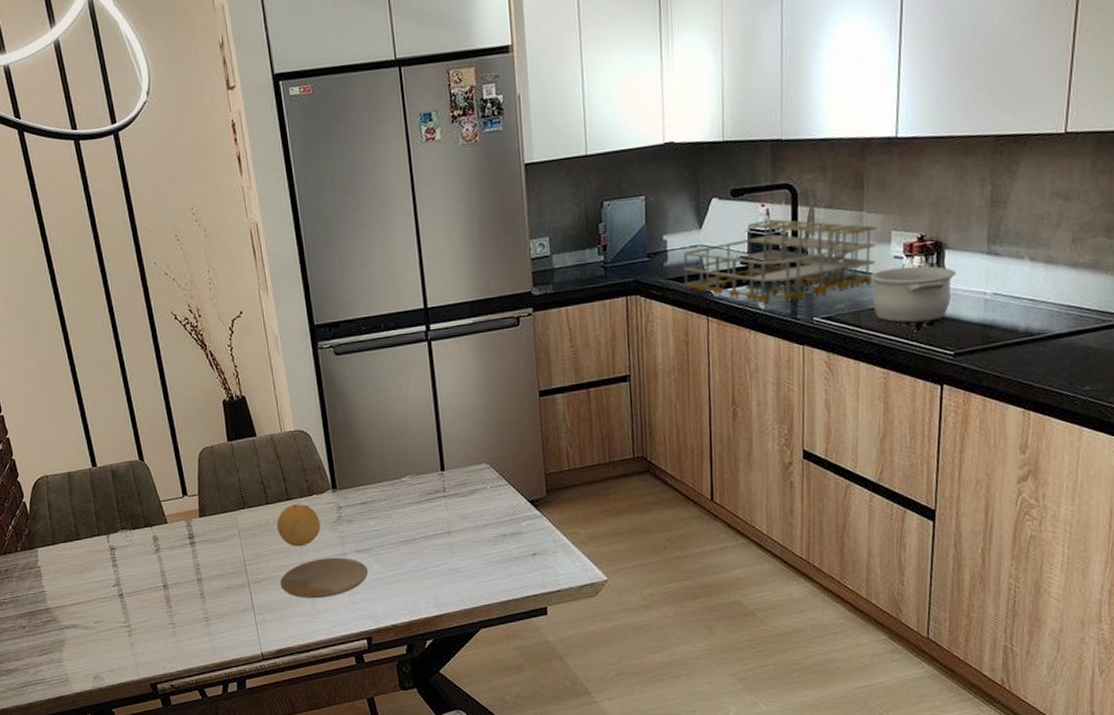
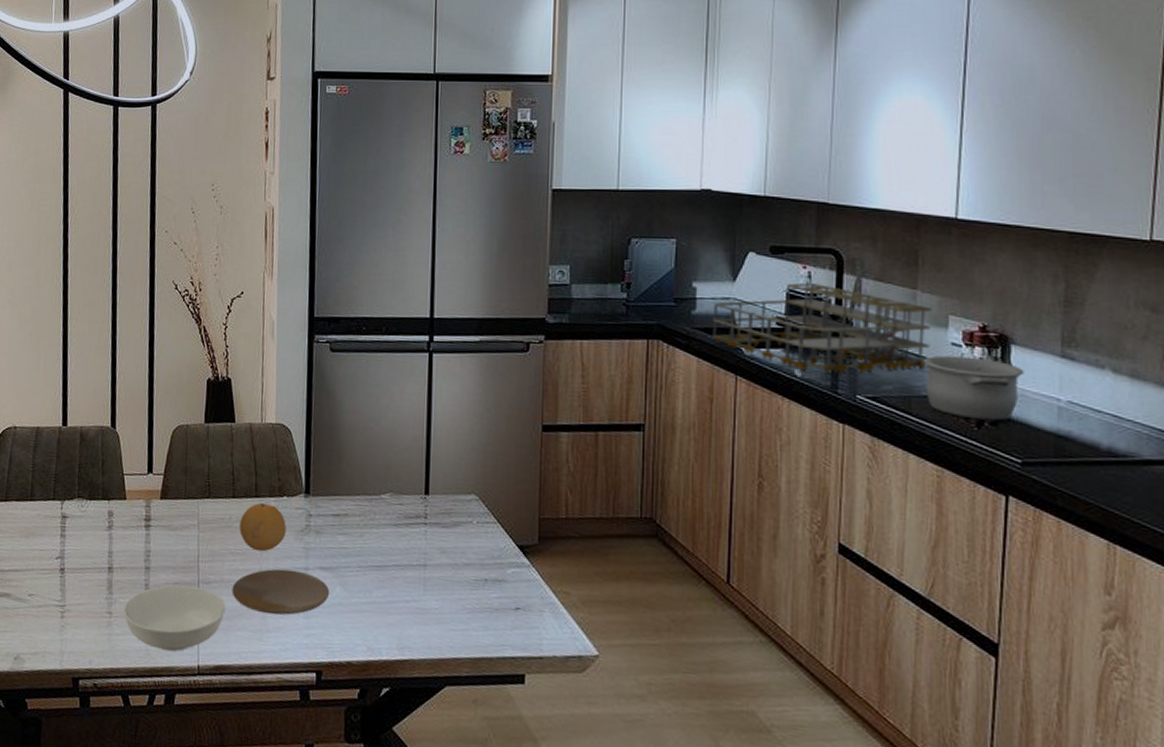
bowl: none [185,587,278,646] -> present [124,584,227,652]

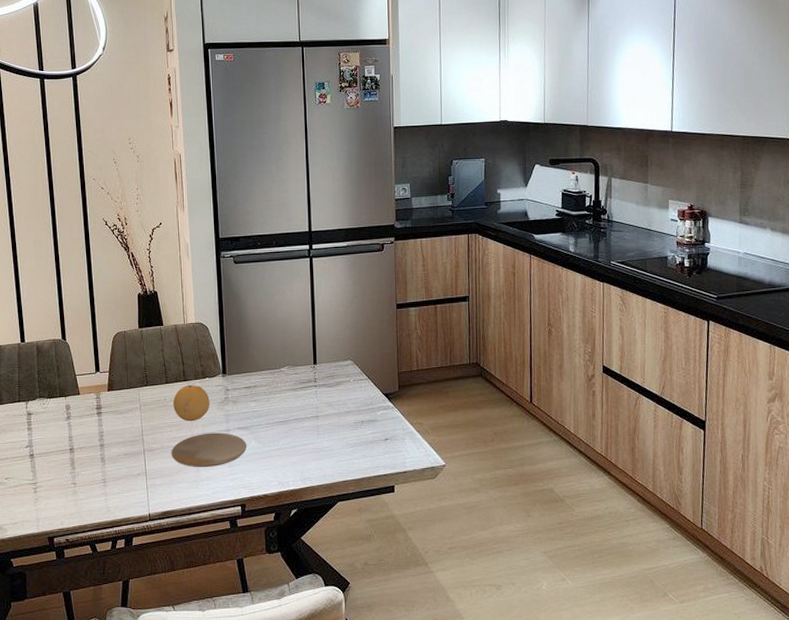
bowl: present [124,584,227,652] -> none [86,454,168,506]
dish rack: present [711,282,933,374] -> none [512,183,658,248]
cooking pot: present [923,355,1024,421] -> none [653,228,717,271]

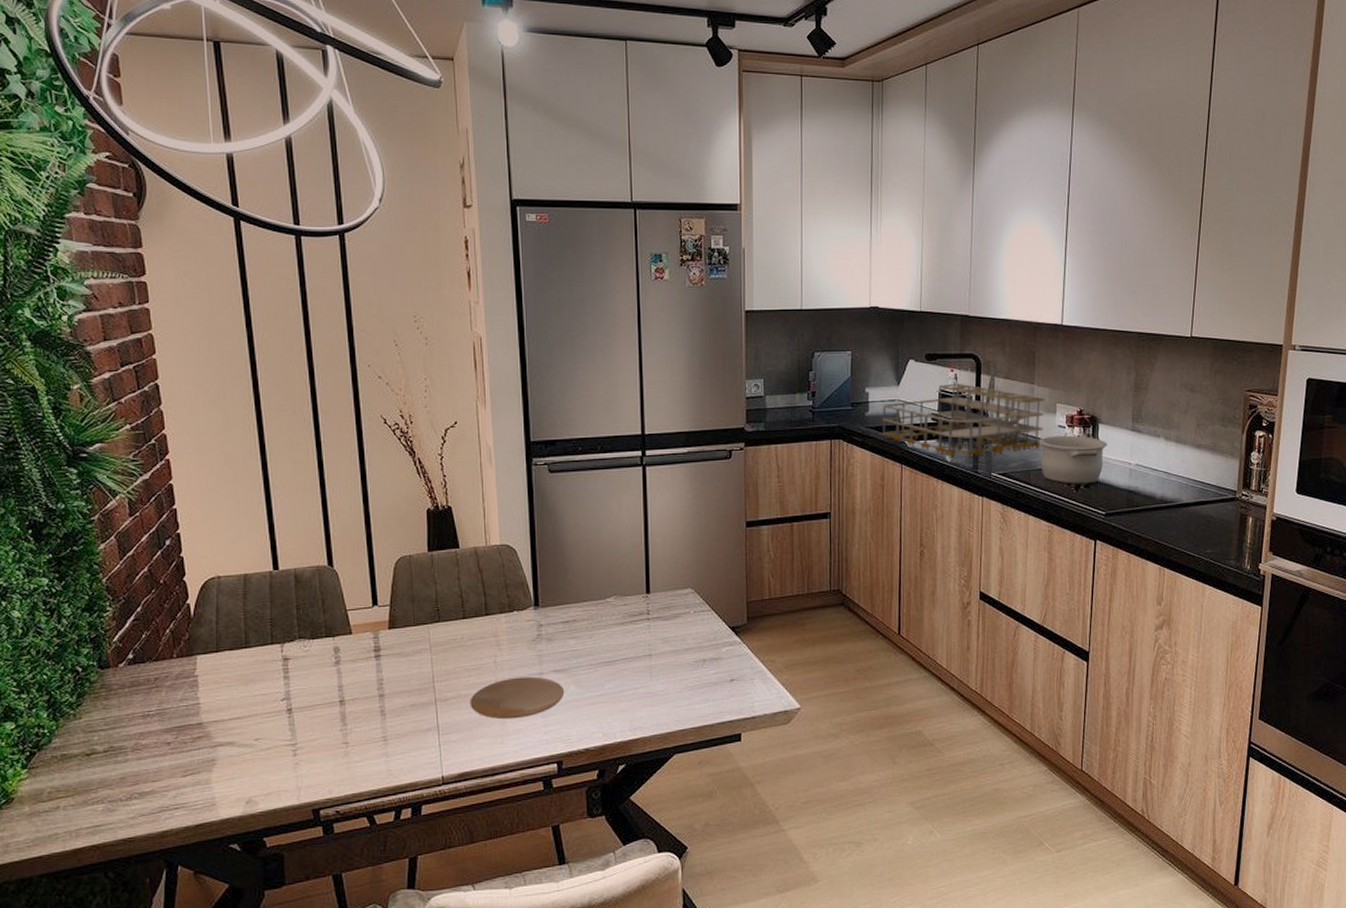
fruit: present [173,385,210,422] -> none [472,620,519,665]
dish rack: none [512,183,658,248] -> present [881,383,1045,457]
cooking pot: none [653,228,717,271] -> present [1038,435,1107,484]

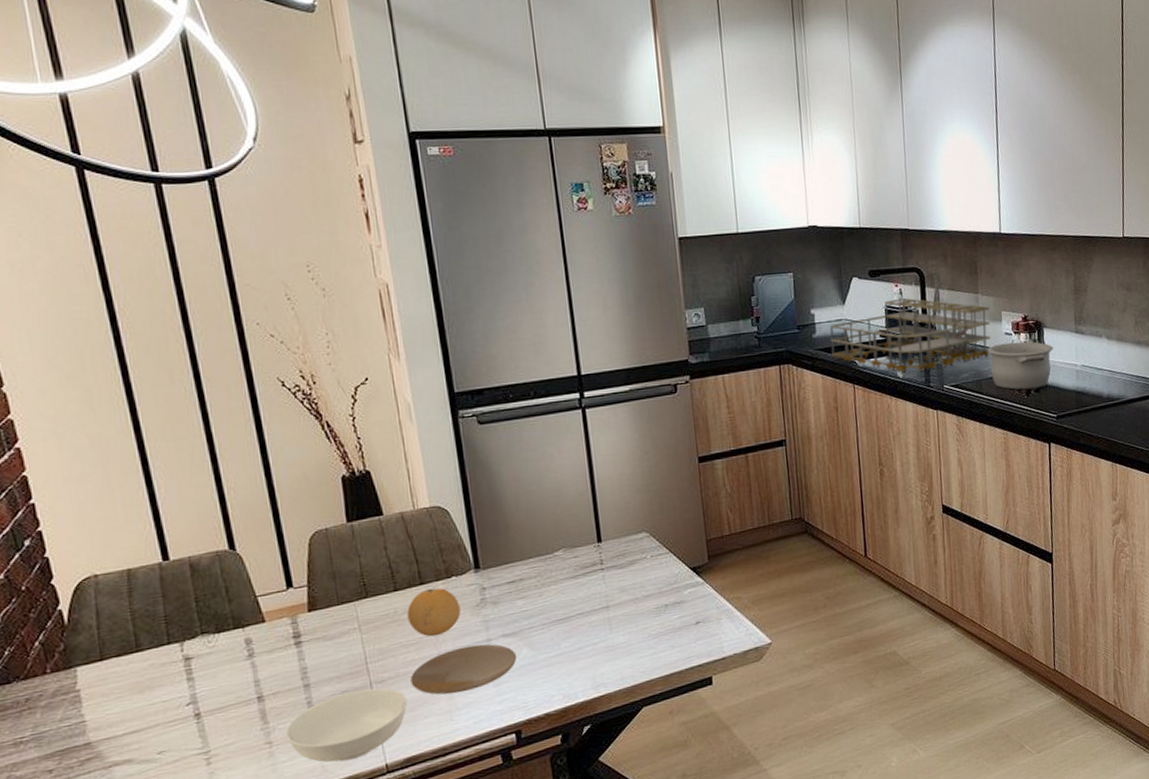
bowl: none [360,705,466,769] -> present [285,688,408,762]
fruit: none [472,620,519,665] -> present [407,588,461,637]

